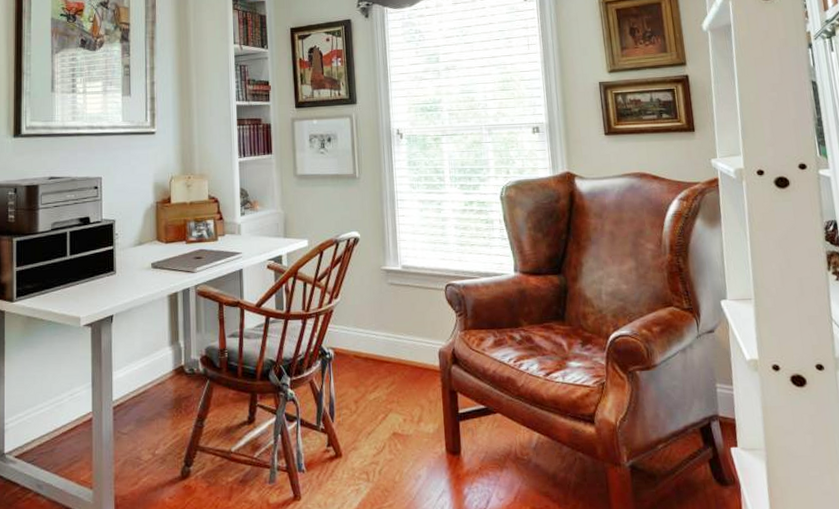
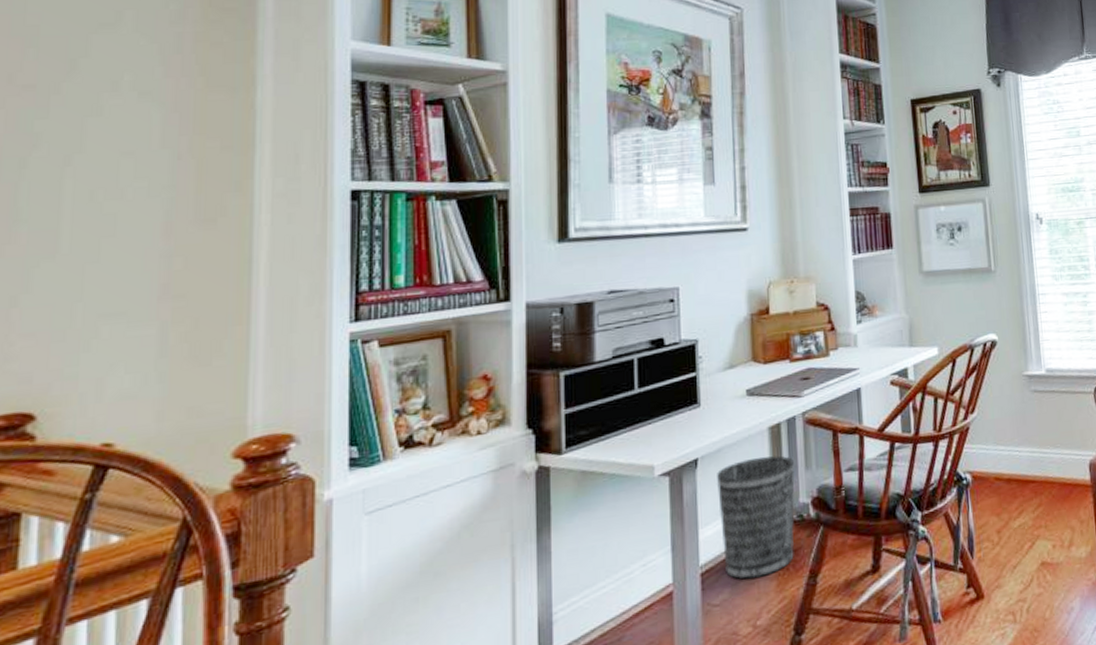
wastebasket: none [127,319,188,417] -> present [717,455,795,580]

